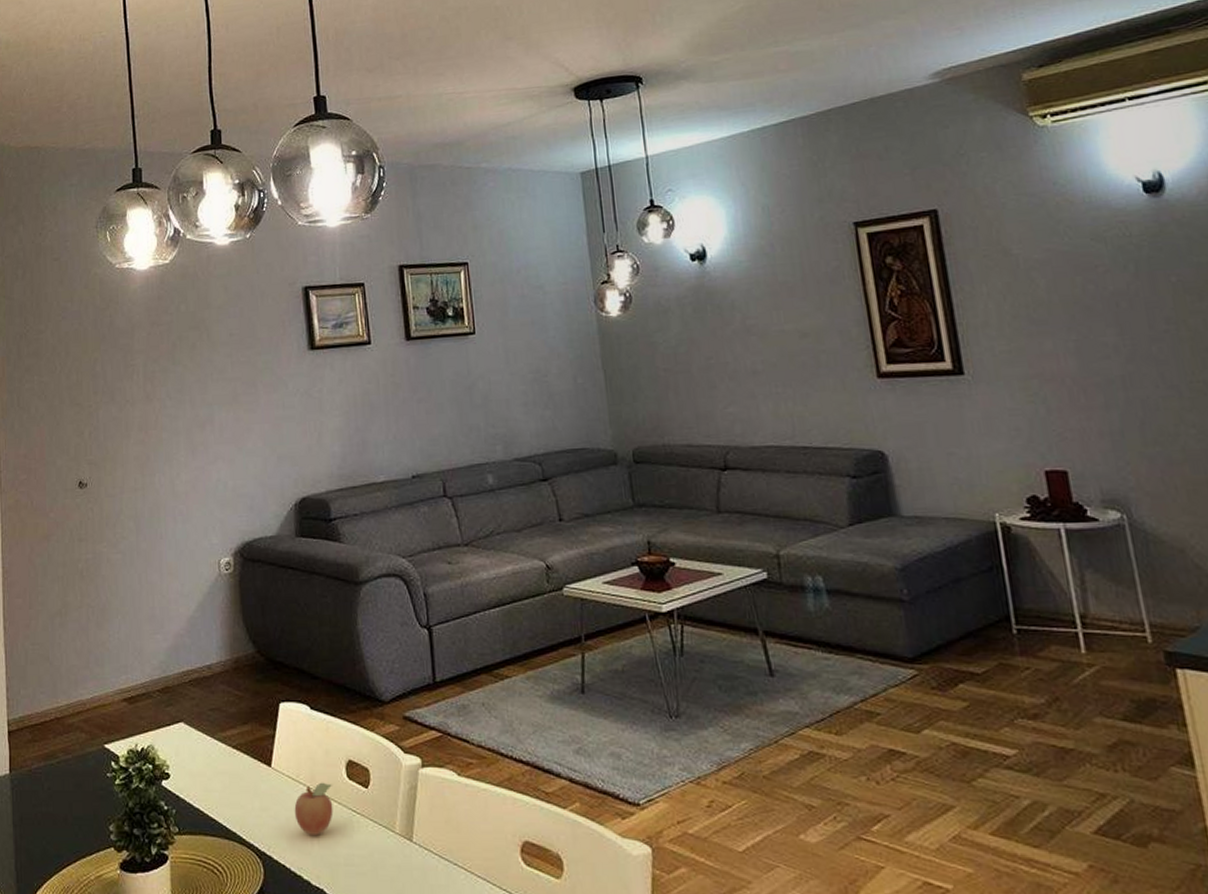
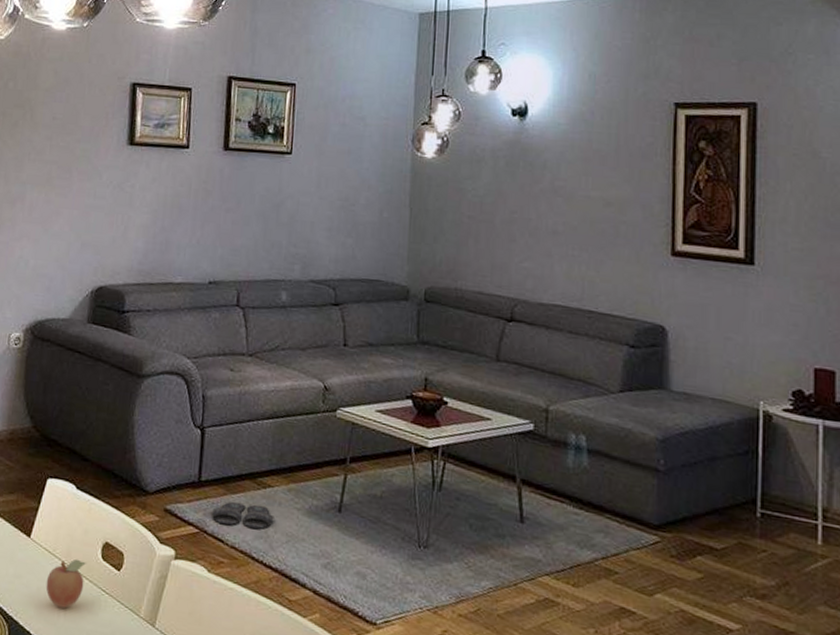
slippers: none [452,698,517,724] -> present [212,501,274,530]

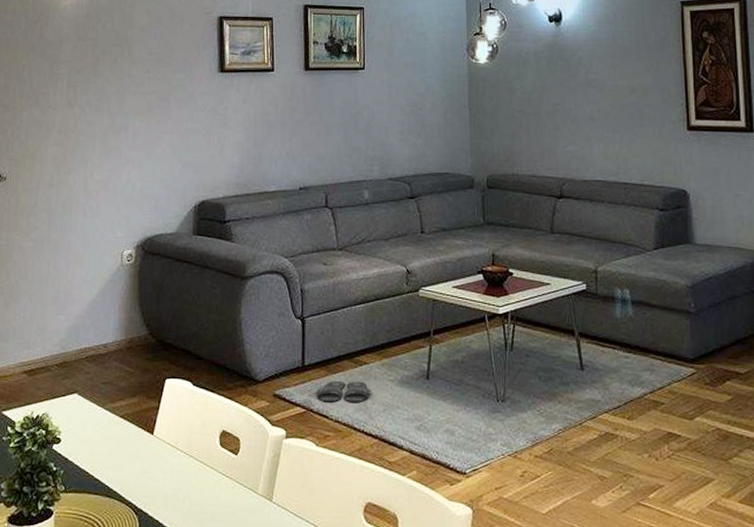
fruit: present [45,558,87,609] -> none [170,449,207,495]

